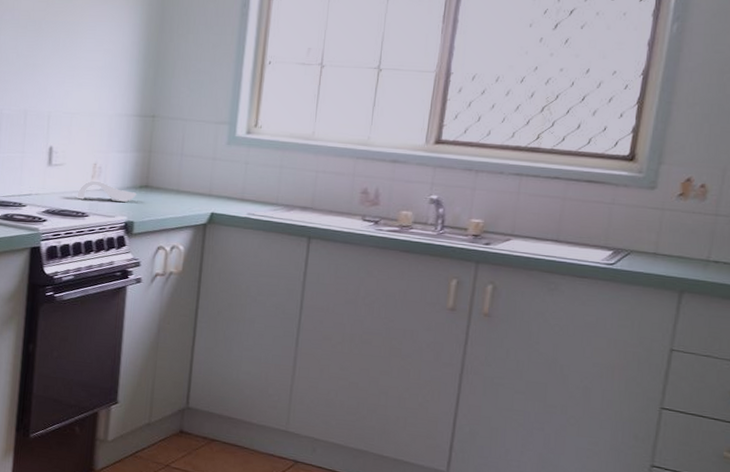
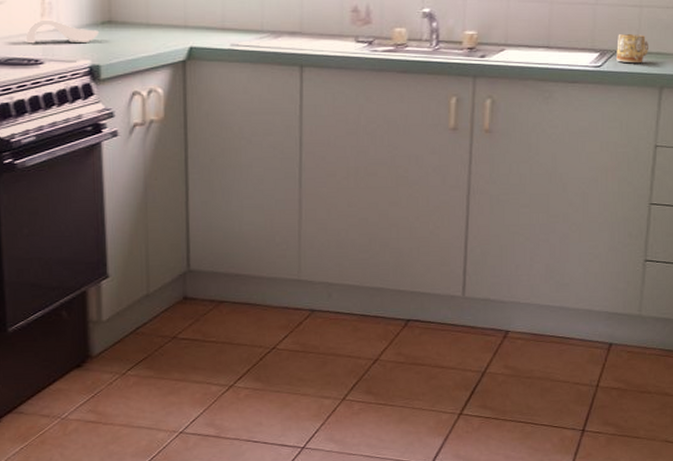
mug: none [632,234,669,265] -> present [616,33,648,64]

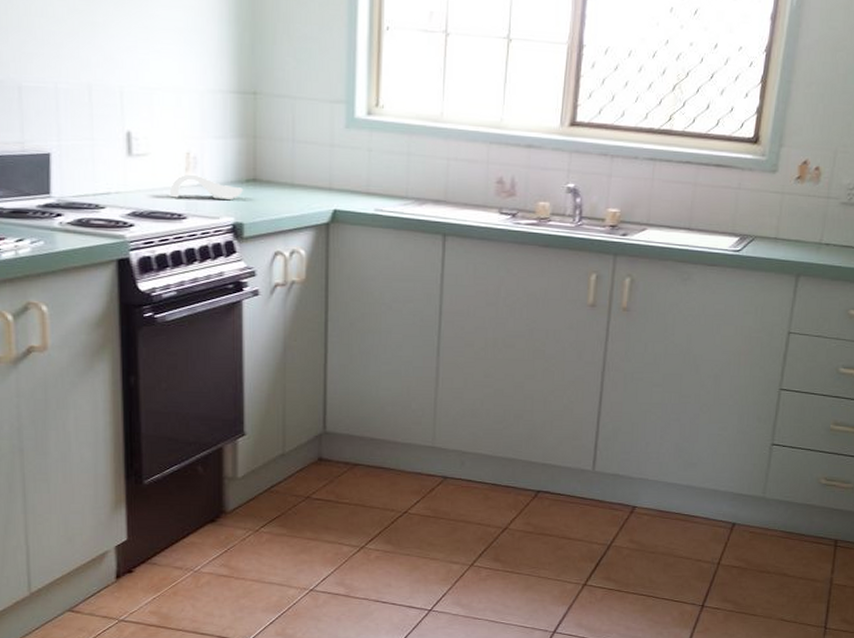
mug: present [616,33,648,64] -> none [756,219,788,250]

